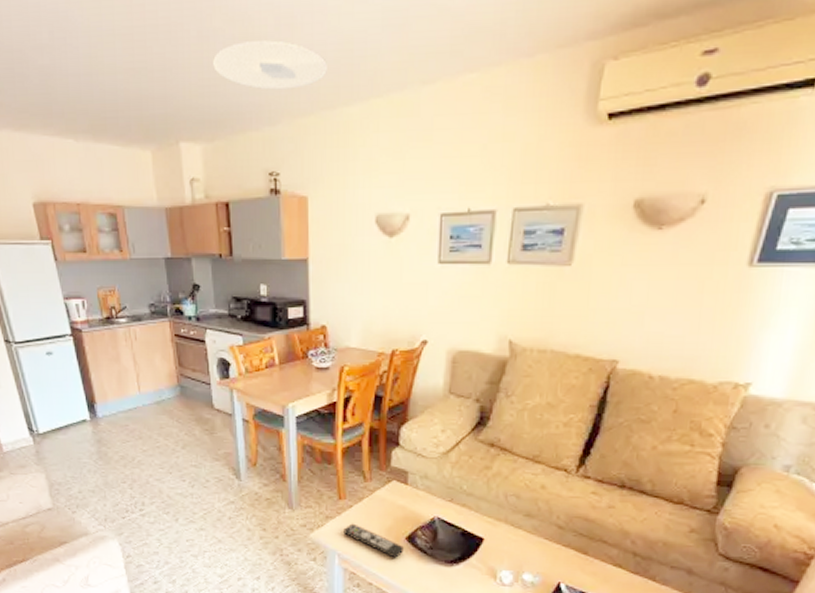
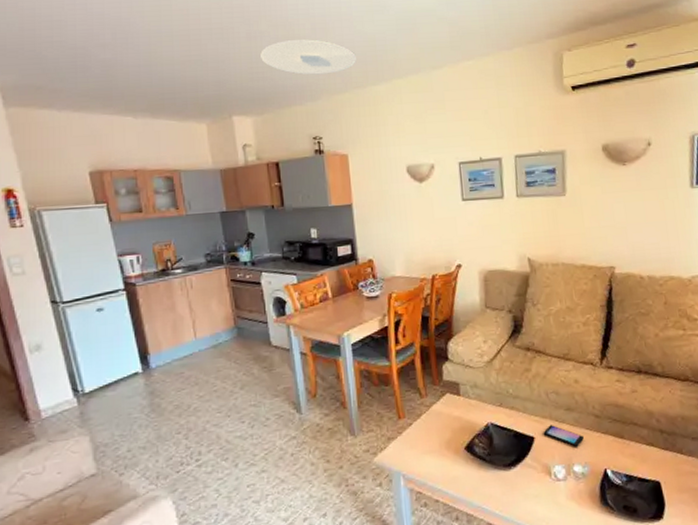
remote control: present [343,523,405,558] -> none [406,441,465,470]
smartphone: none [494,529,540,555] -> present [543,425,584,447]

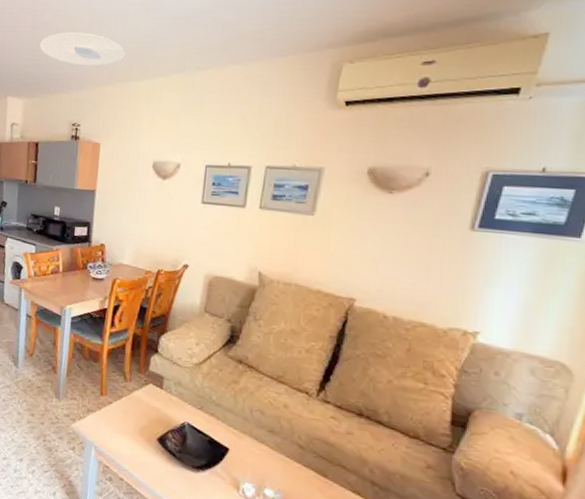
smartphone: present [543,425,584,447] -> none [239,442,282,471]

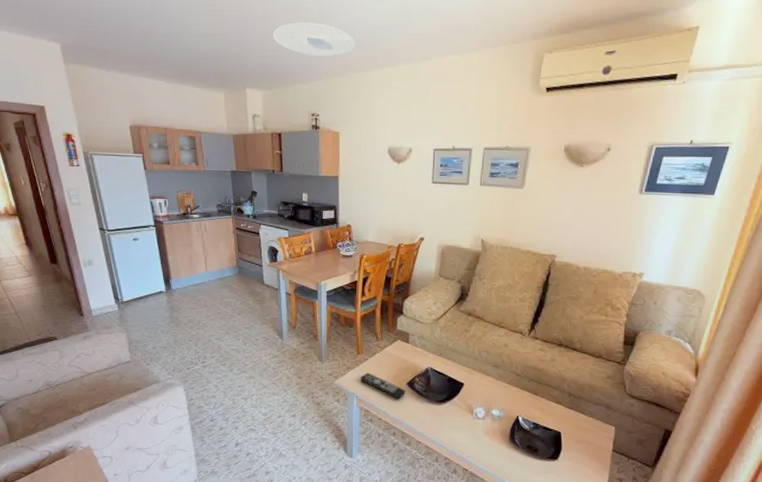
remote control: none [102,418,156,458] -> present [360,372,406,399]

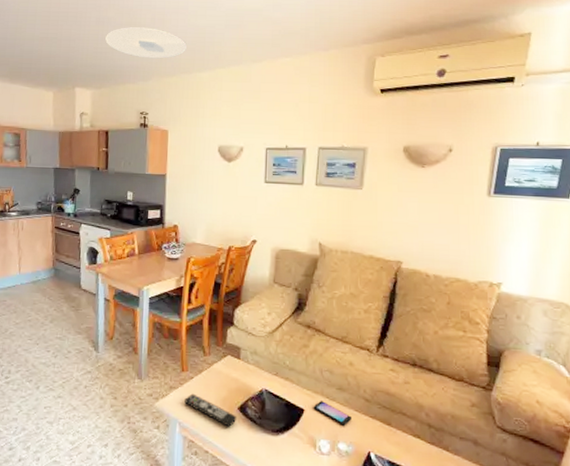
smartphone: none [471,376,504,396] -> present [313,401,351,426]

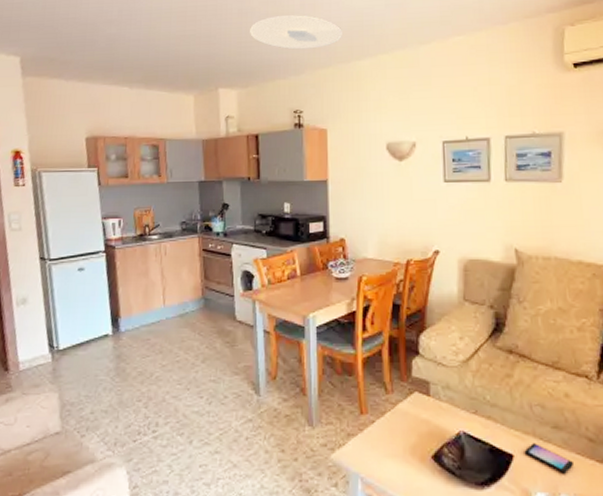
remote control: present [184,393,237,427] -> none [366,441,432,481]

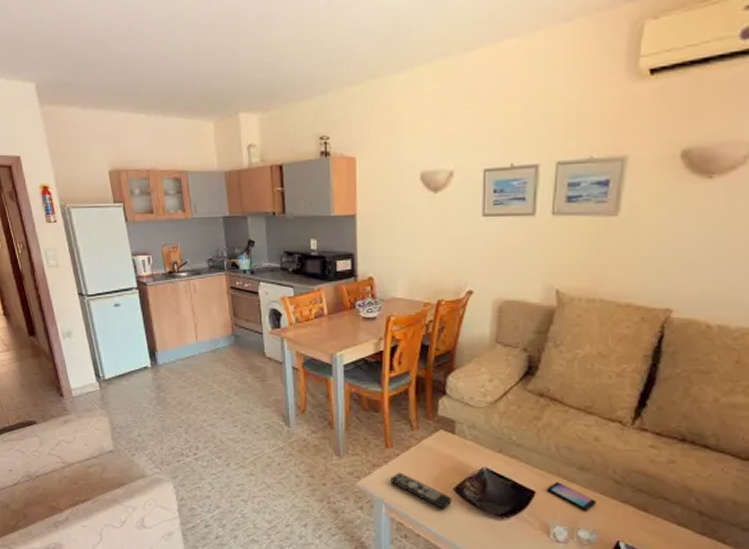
ceiling light: present [250,15,342,50] -> none [270,20,374,64]
remote control: none [366,441,432,481] -> present [390,472,453,510]

